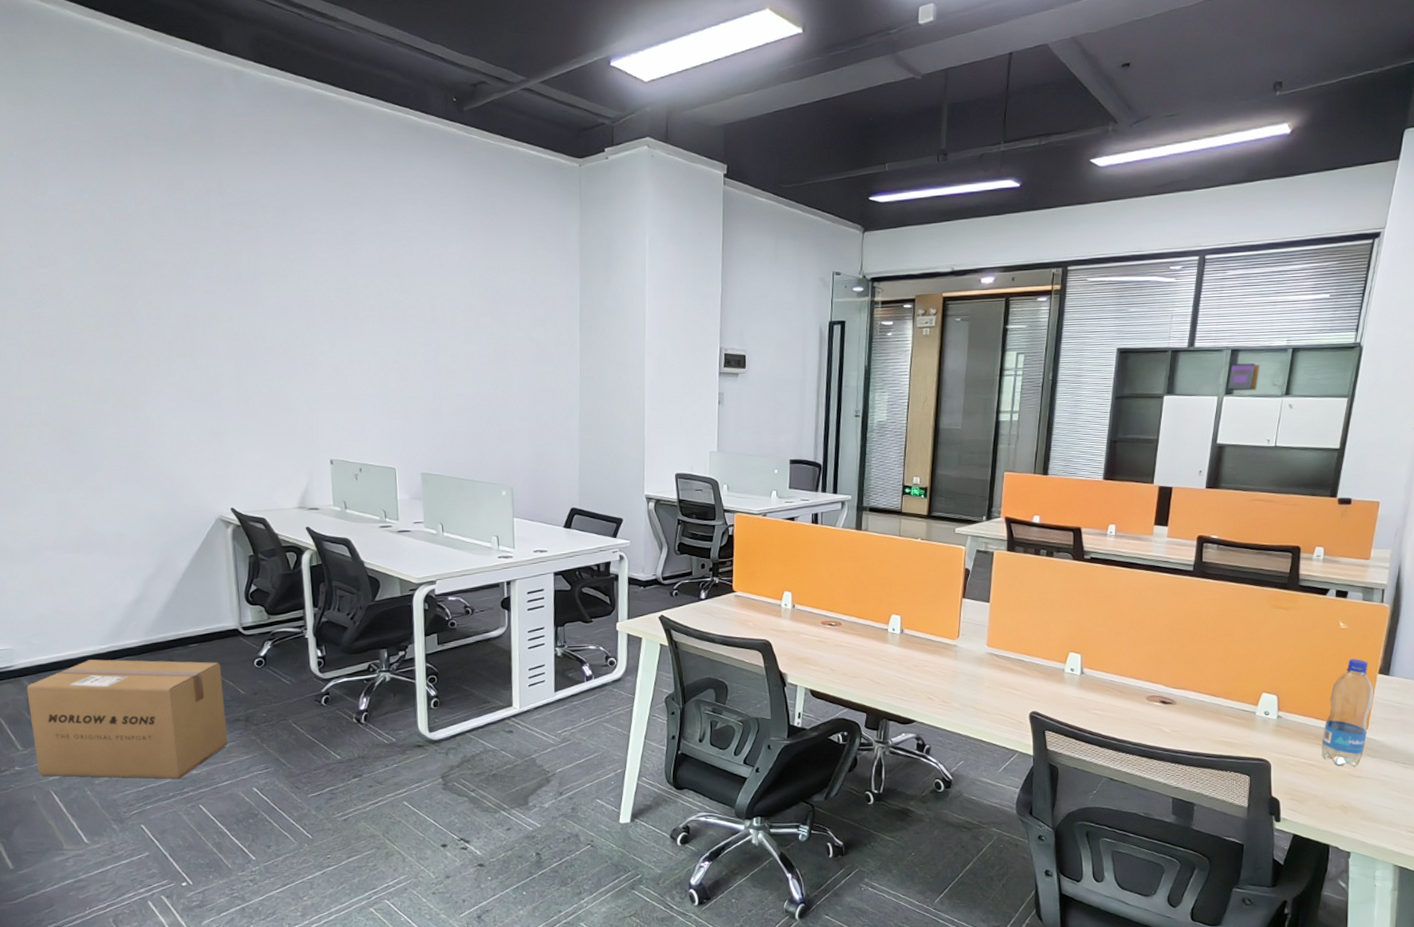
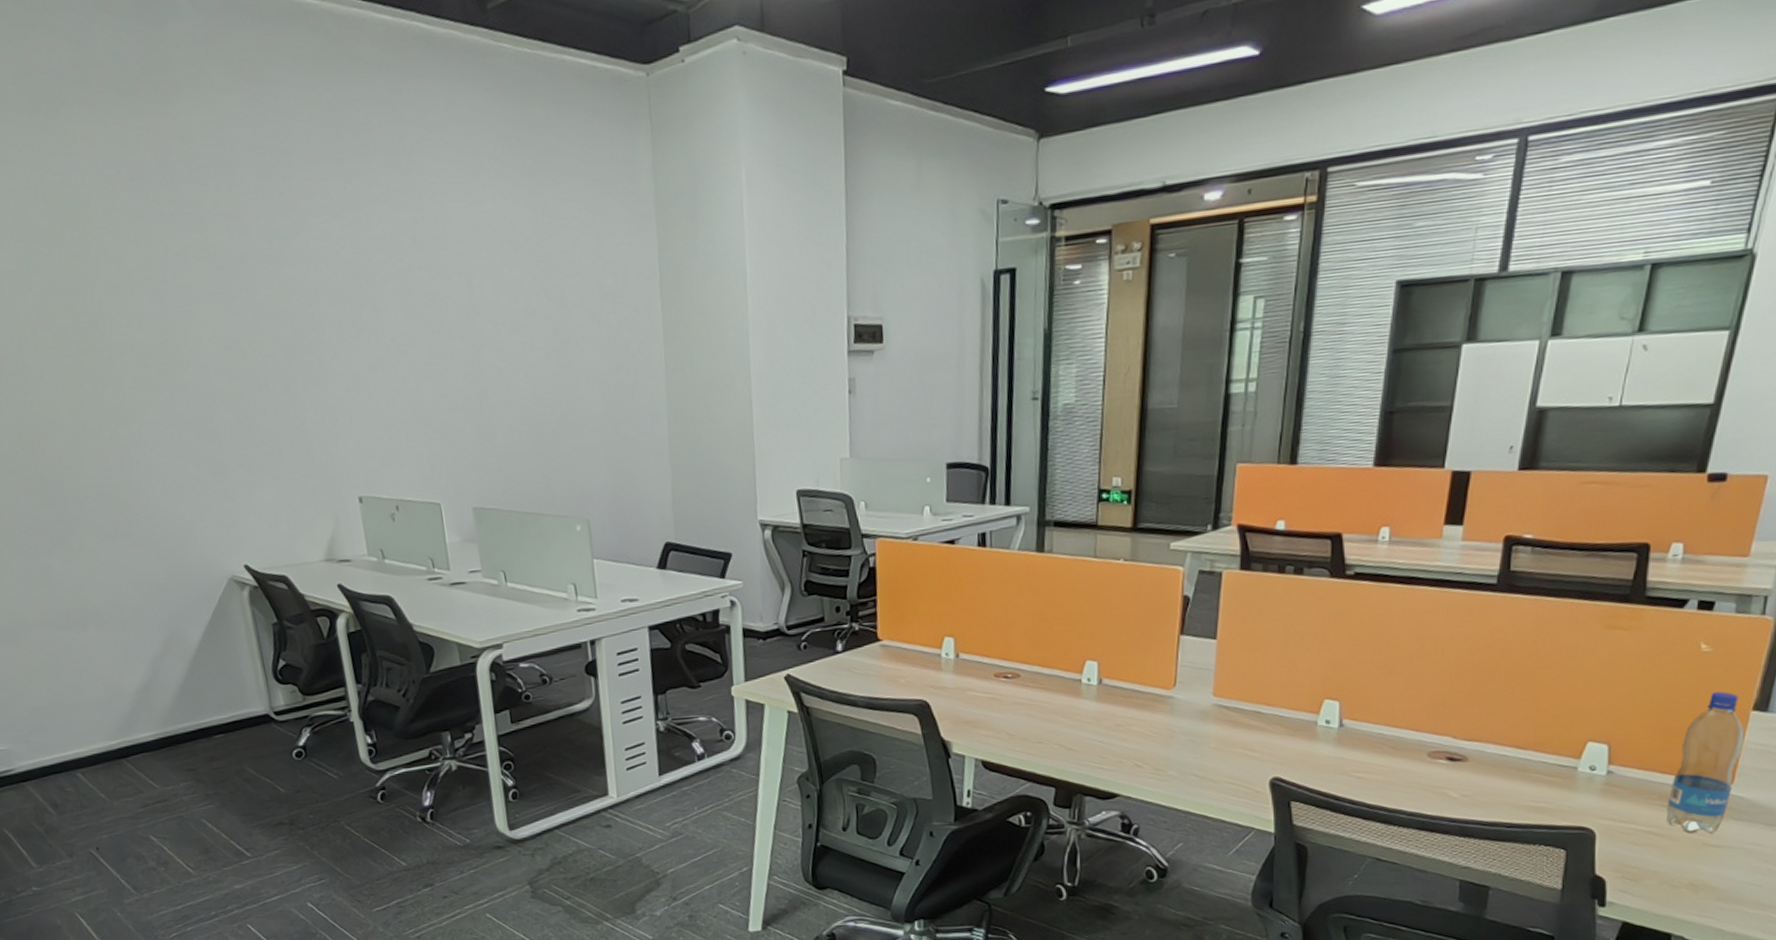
box: present [26,659,228,779] -> none [32,755,272,897]
books: present [1227,363,1260,391] -> none [1554,288,1603,331]

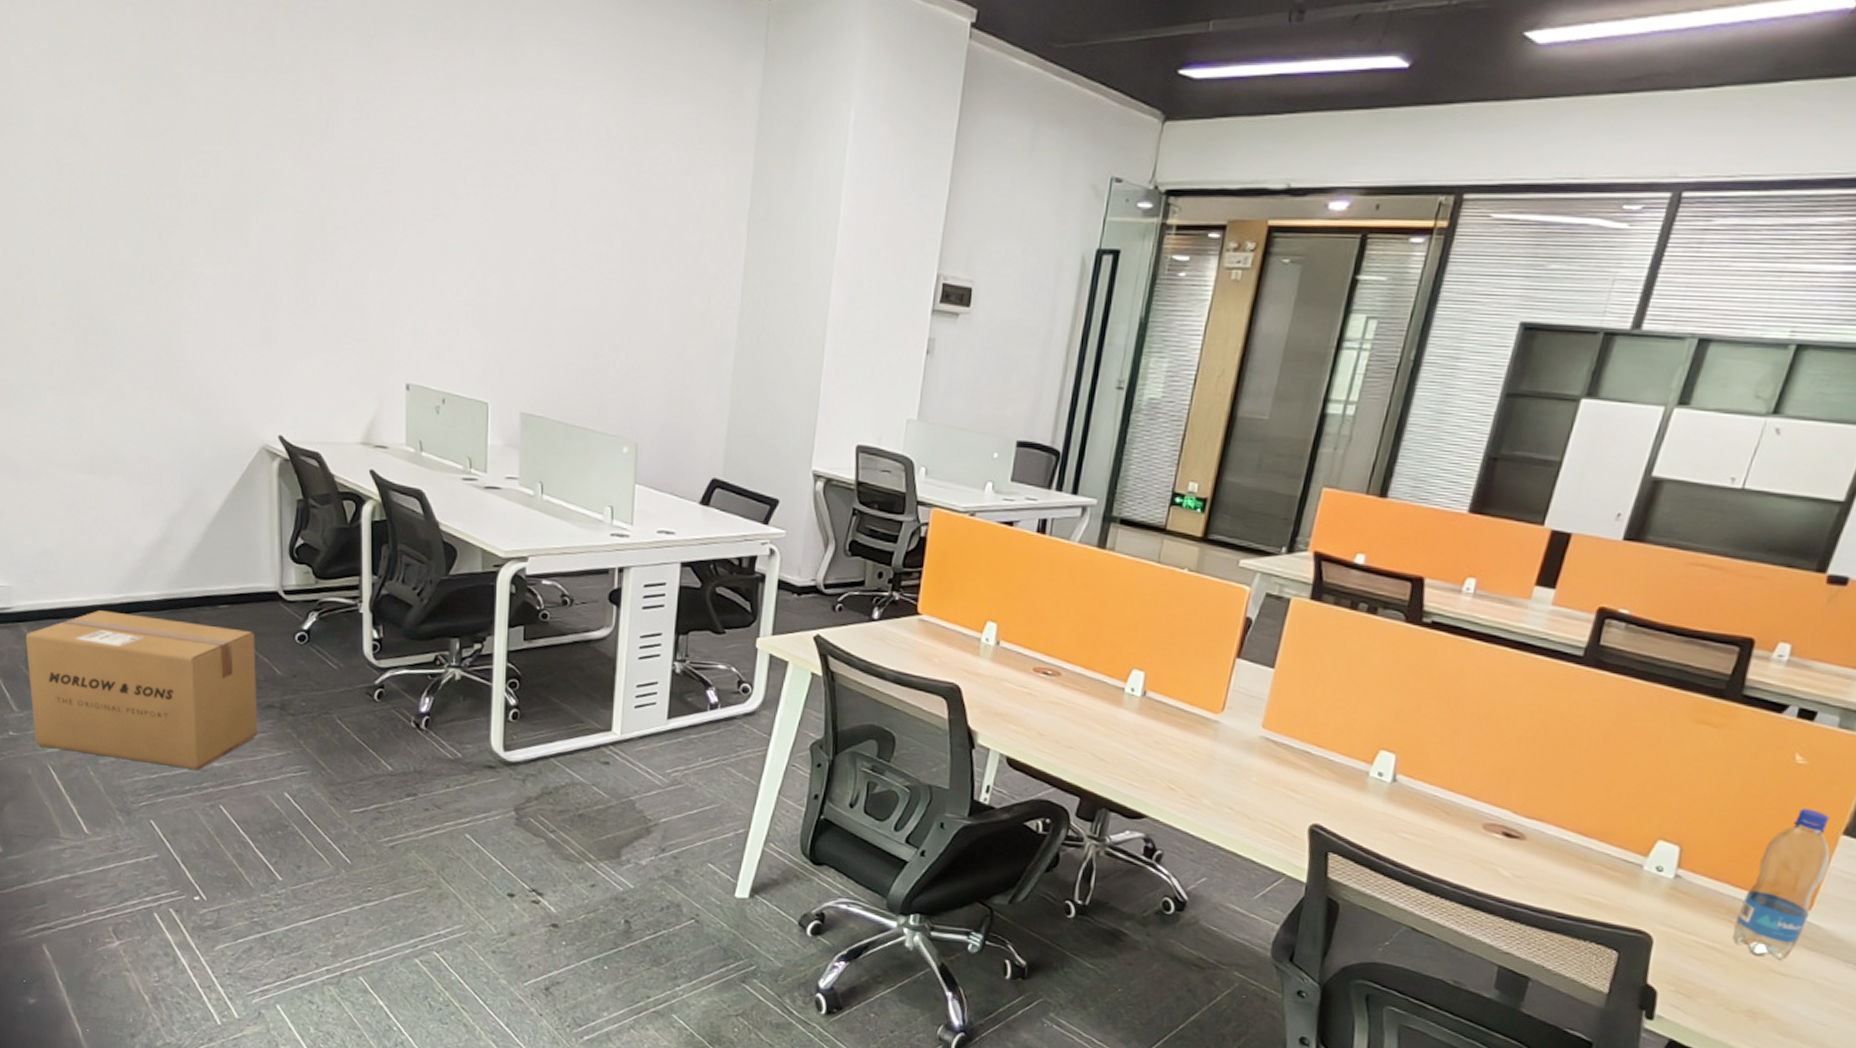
box: none [32,755,272,897] -> present [25,610,258,771]

